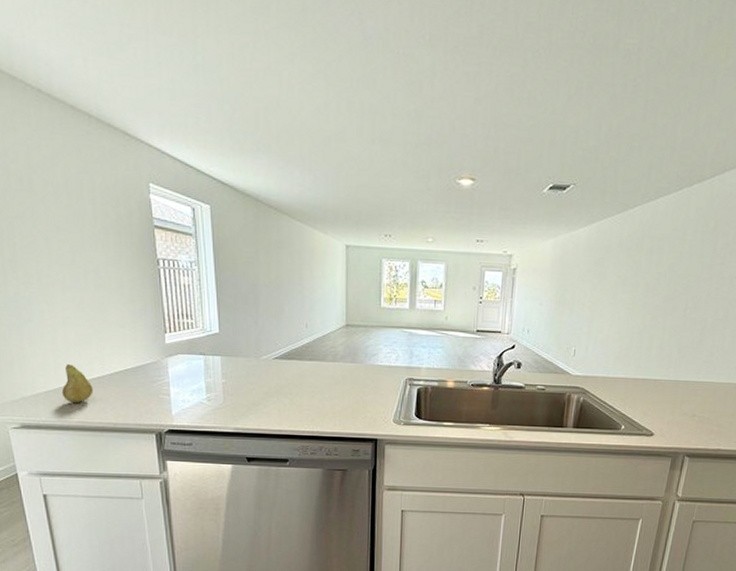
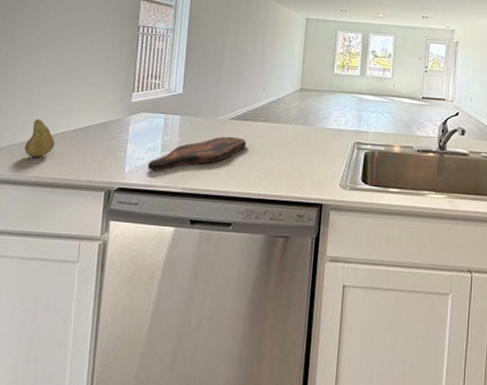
cutting board: none [195,376,294,413] -> present [148,136,247,171]

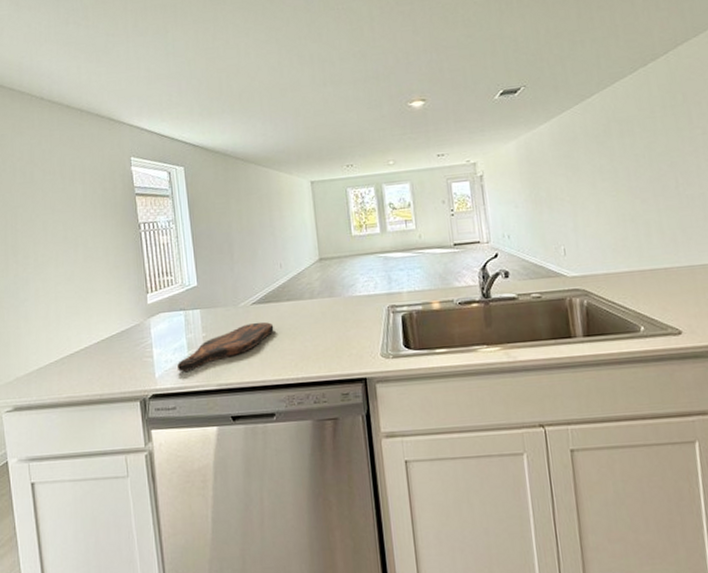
fruit: present [24,119,55,158] -> none [52,338,81,378]

